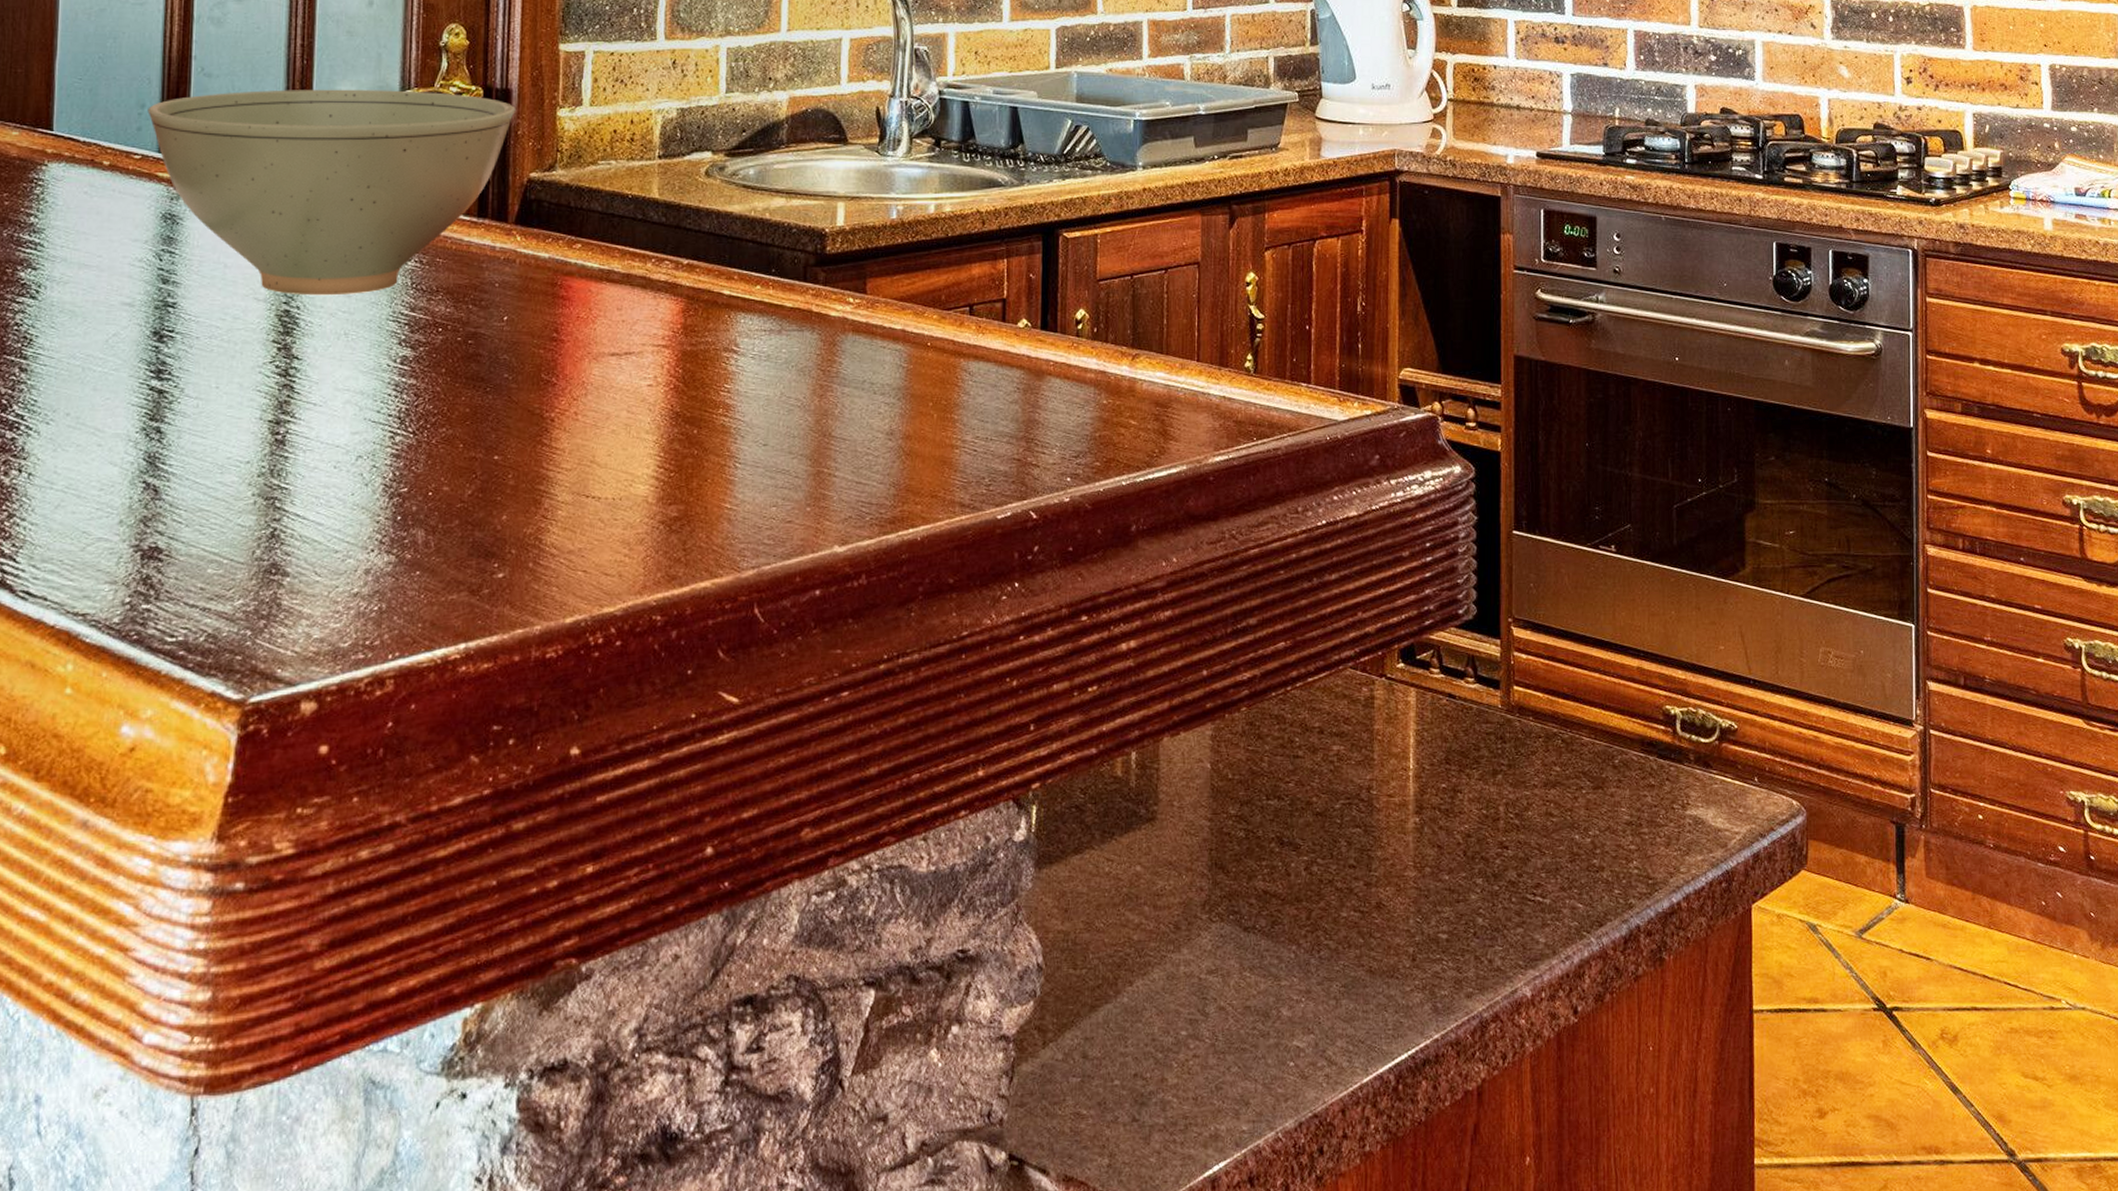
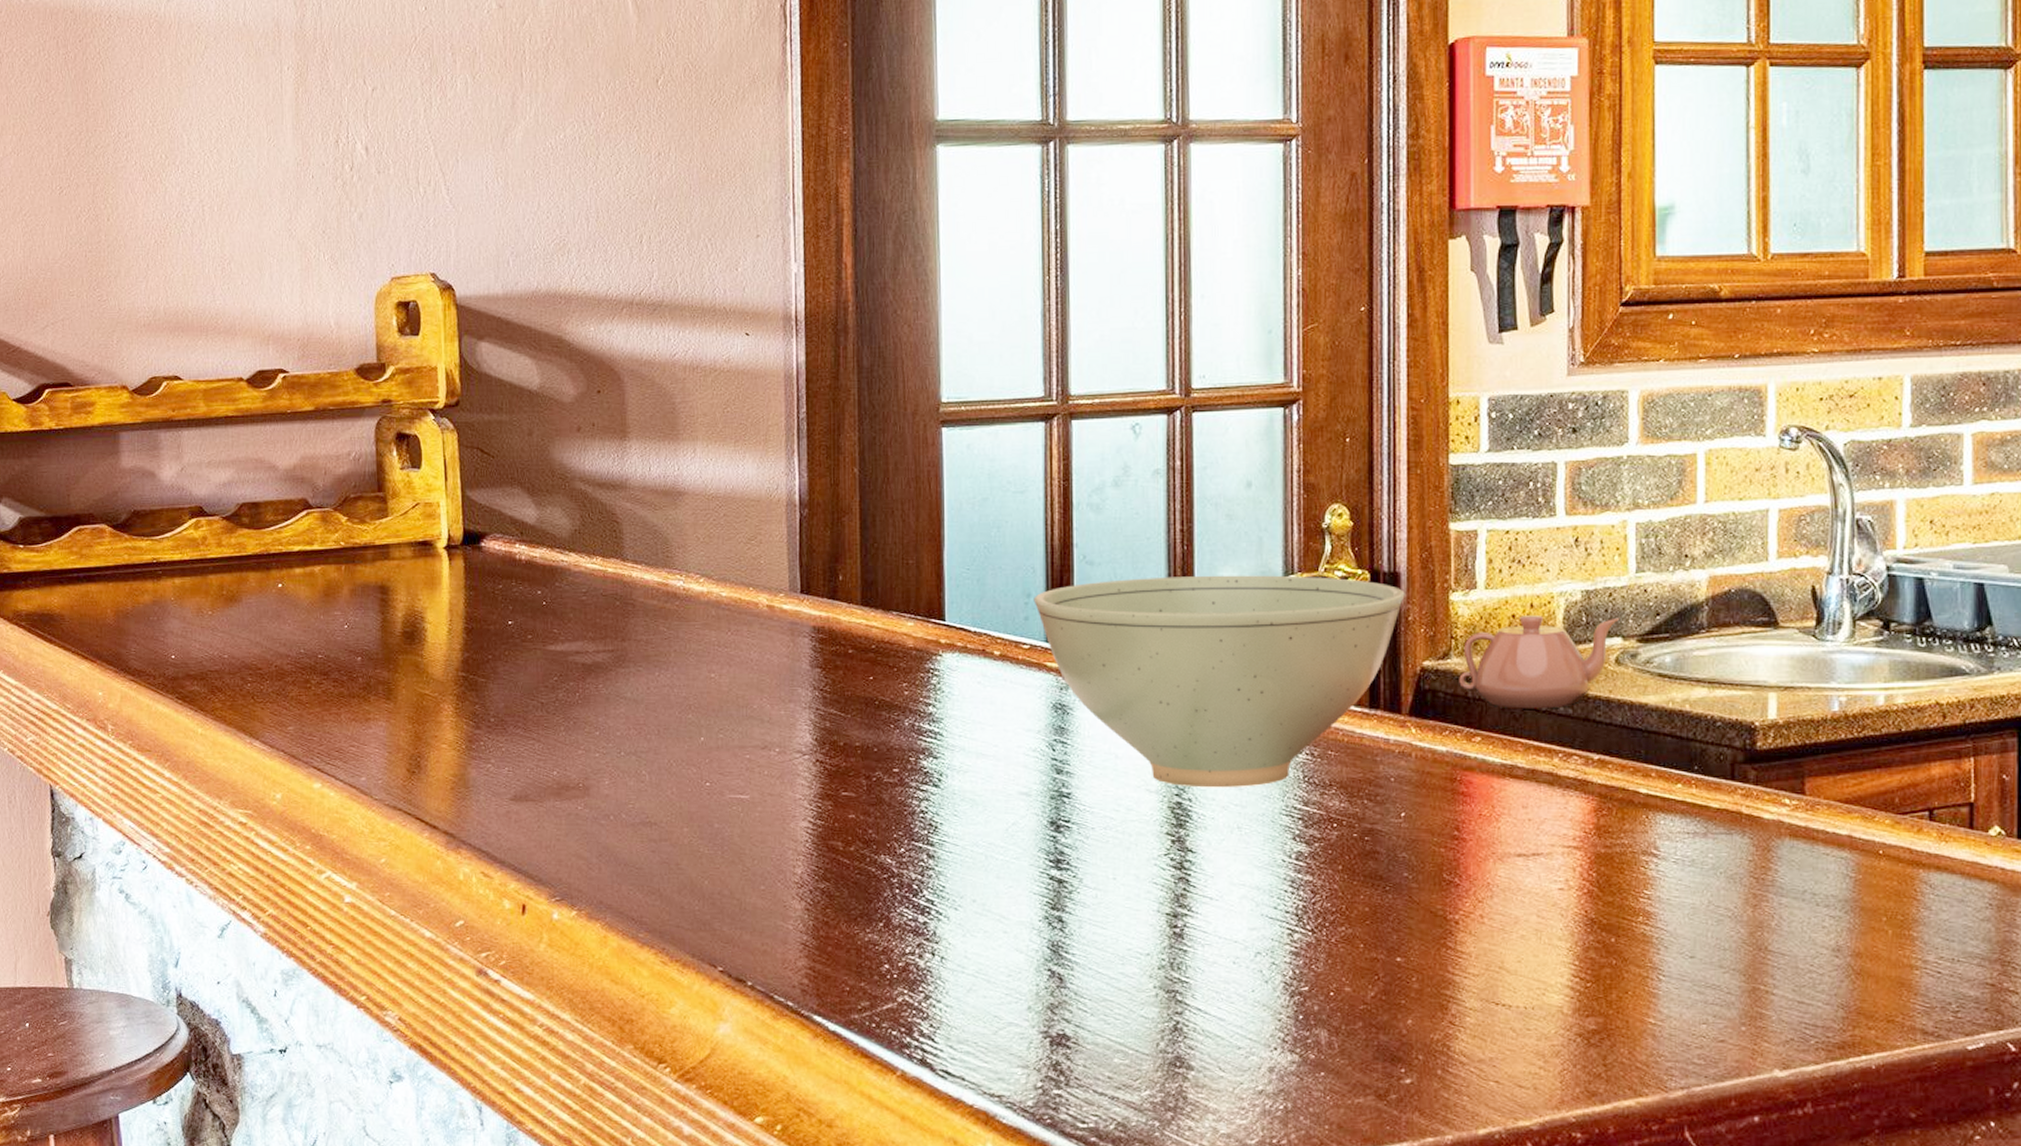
teapot: none [563,130,711,218] -> present [1459,614,1620,709]

